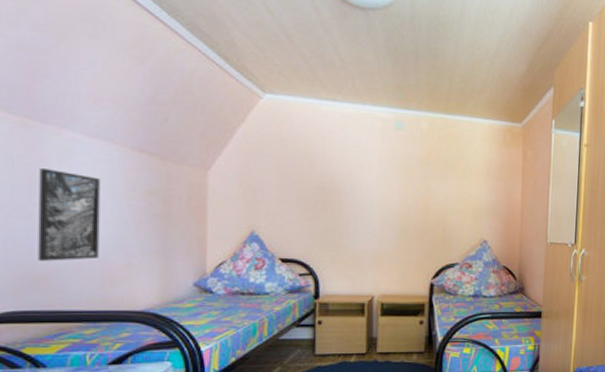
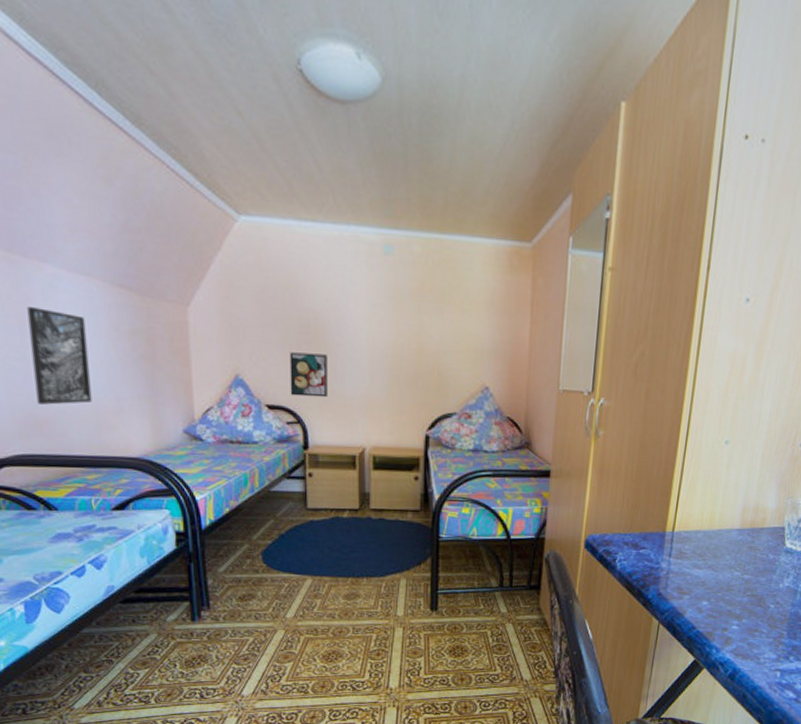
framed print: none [304,211,341,251] -> present [289,352,328,398]

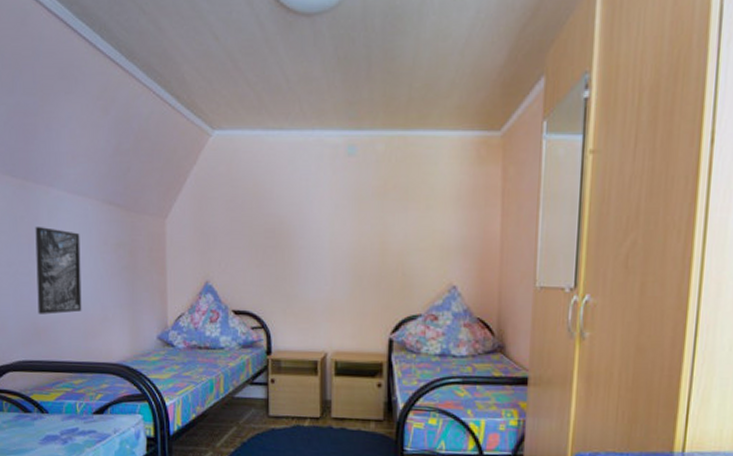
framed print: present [289,352,328,398] -> none [255,257,291,302]

